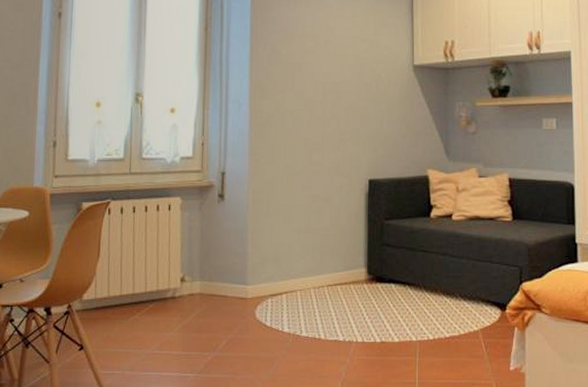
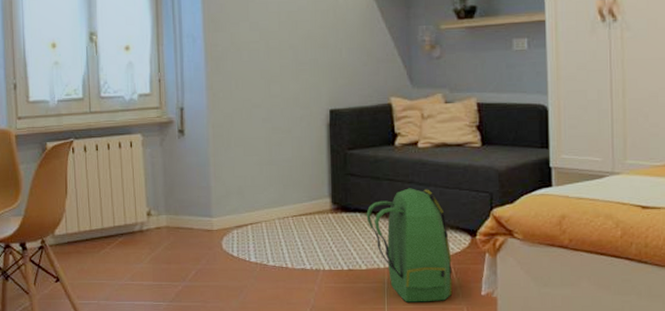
backpack: none [400,260,482,377] -> present [366,188,453,303]

